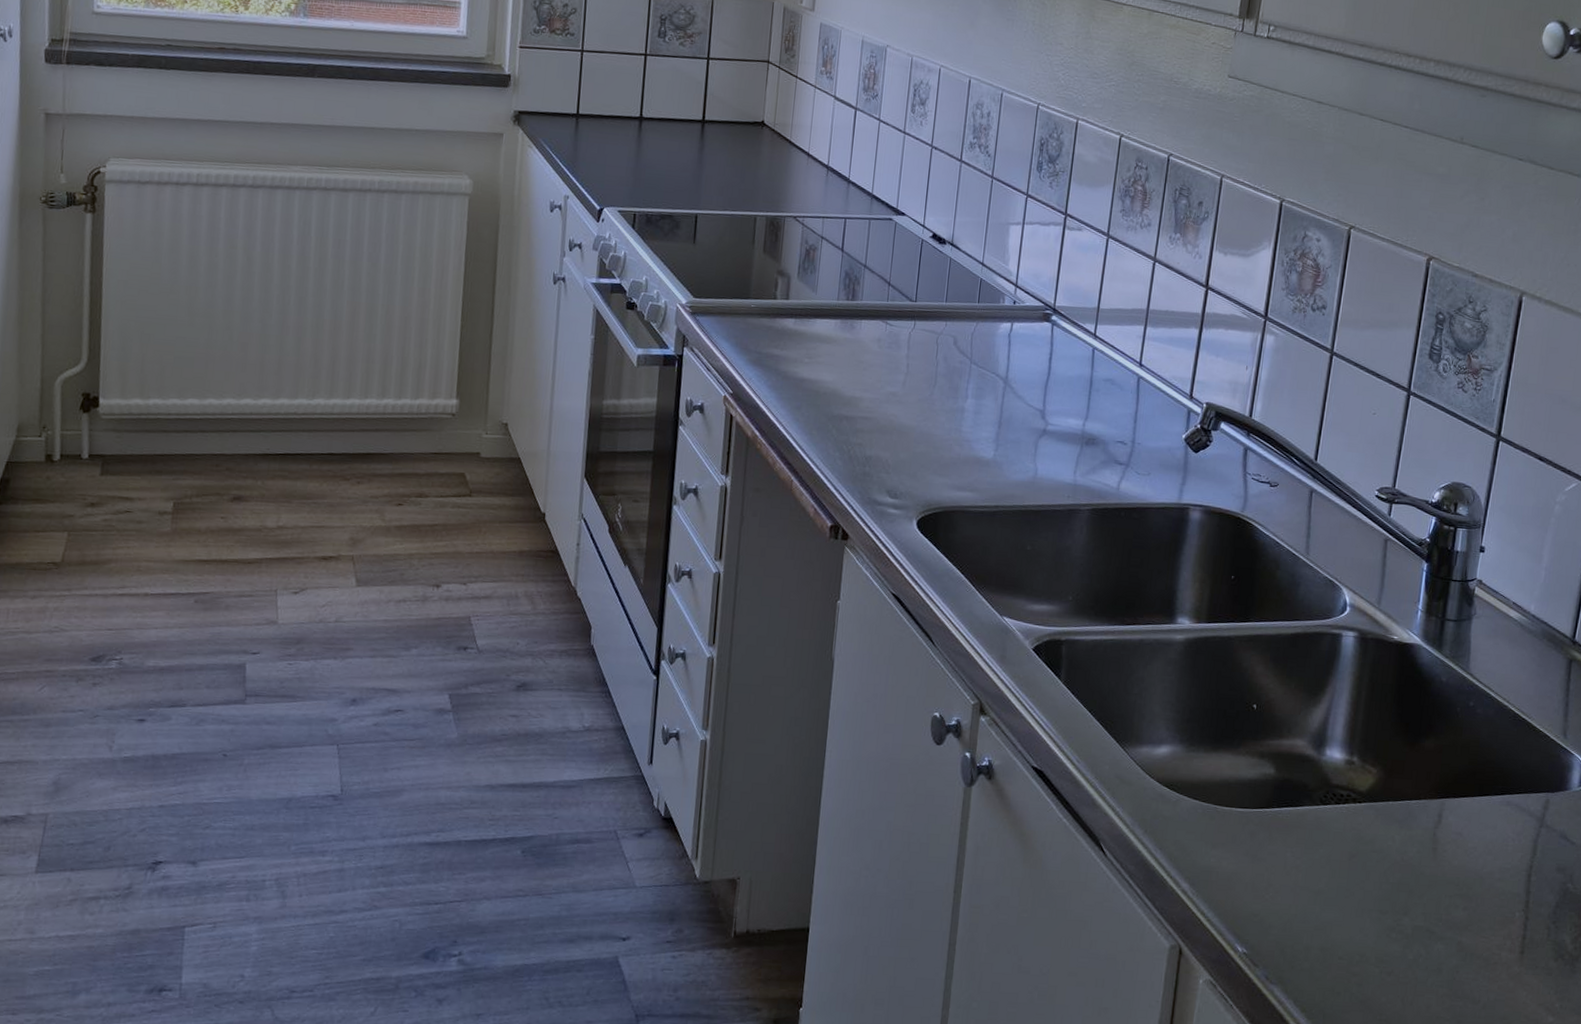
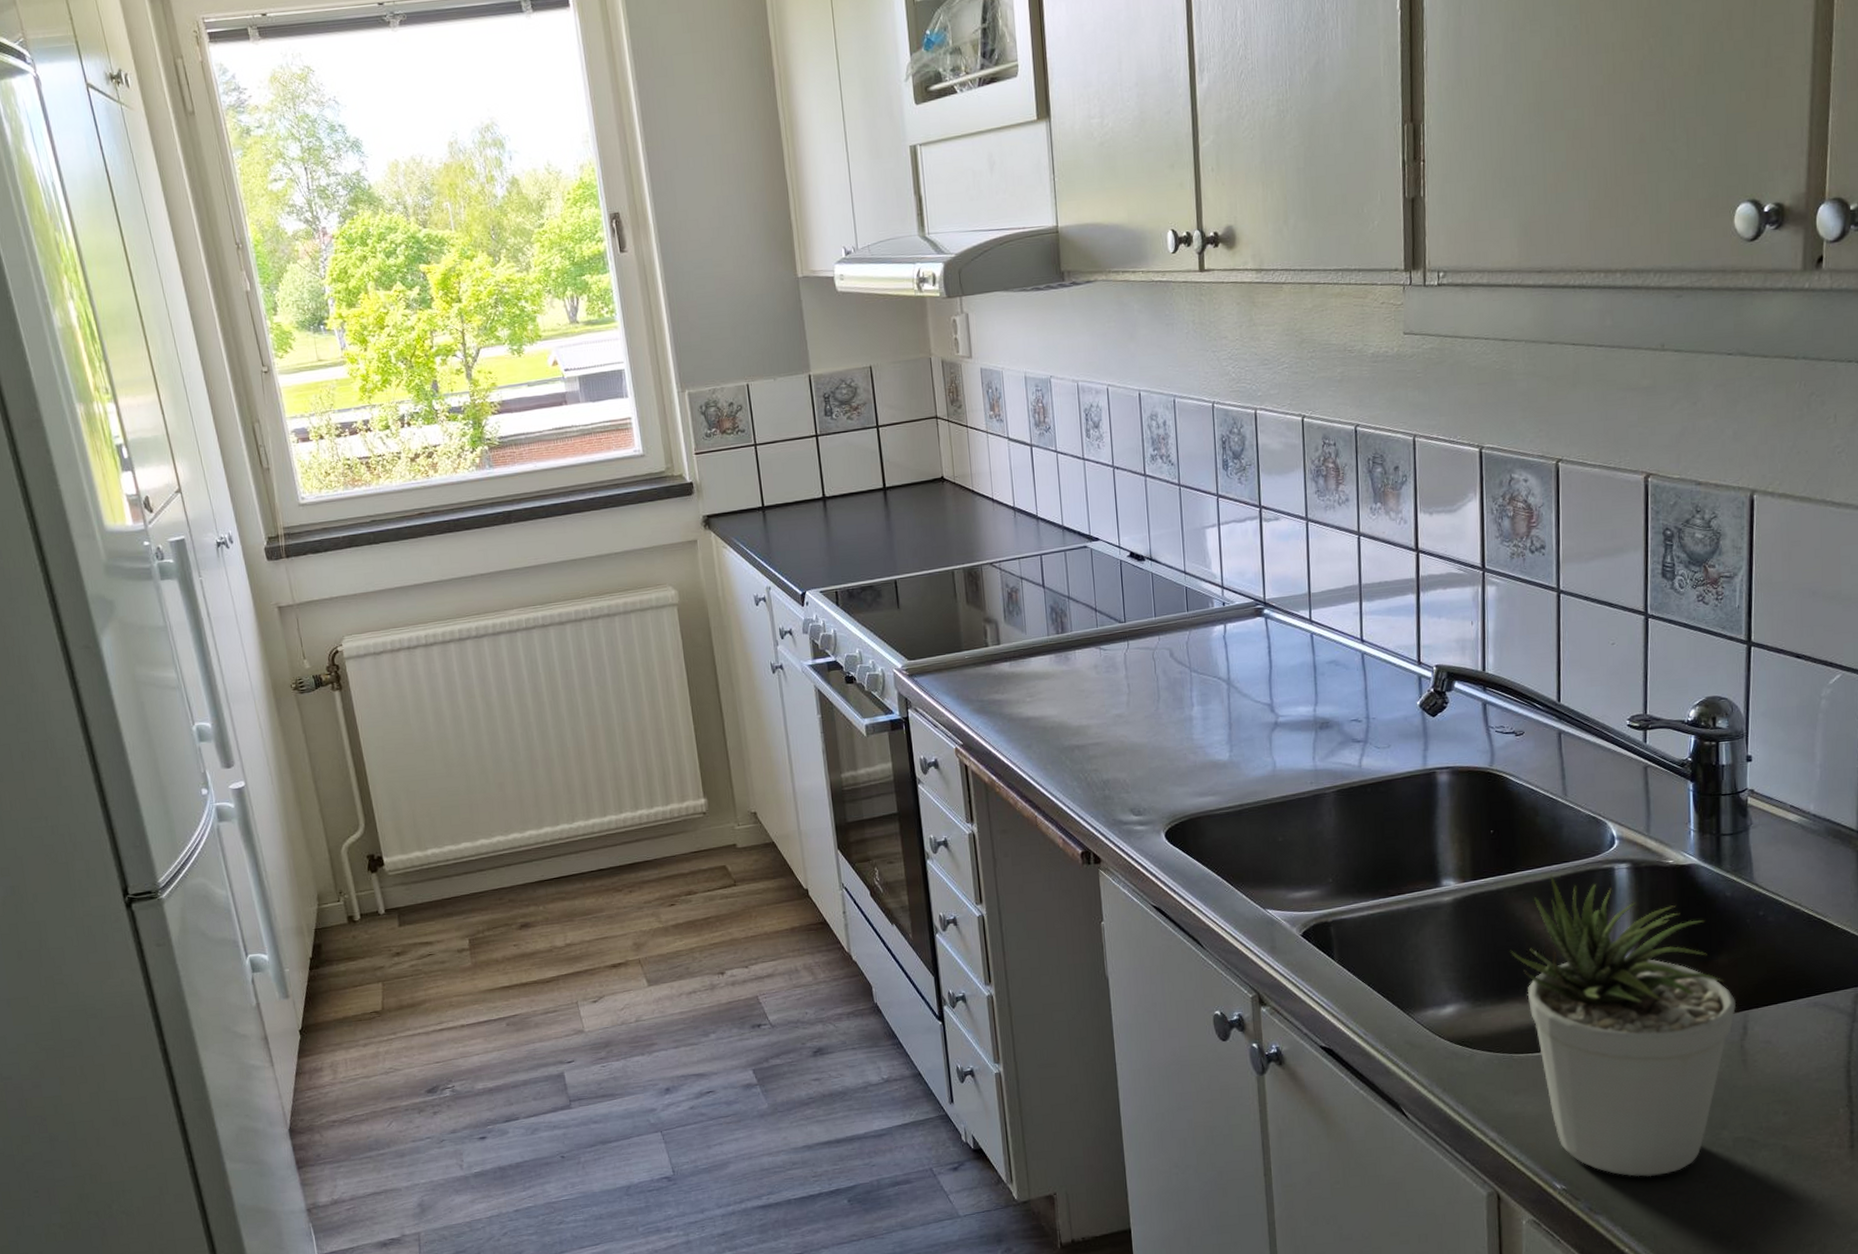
potted plant: none [1230,630,1435,954] -> present [1509,874,1736,1177]

